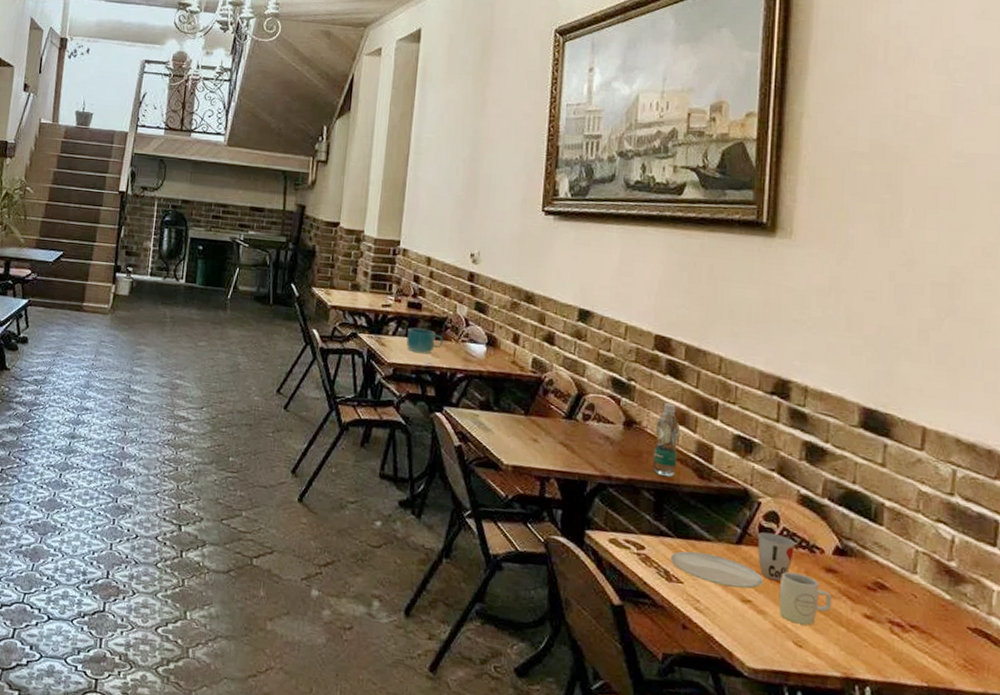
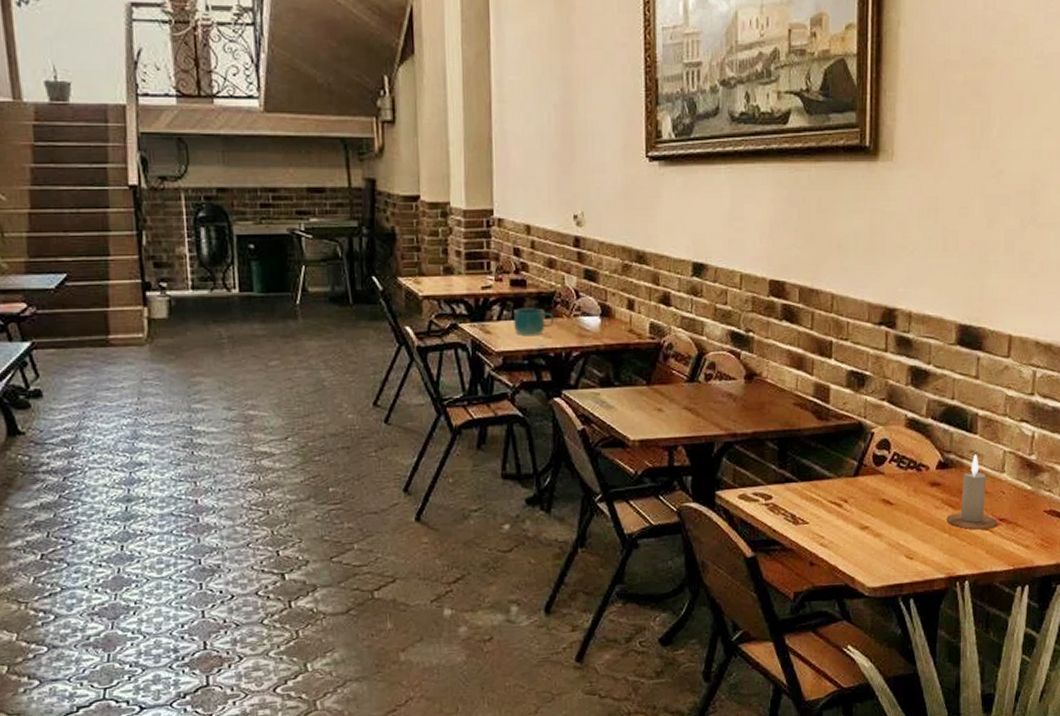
bottle: present [653,403,680,477] -> none [775,349,798,424]
plate: present [670,551,764,589] -> none [795,491,879,518]
cup: present [758,532,796,582] -> none [873,459,905,504]
mug: present [778,571,832,626] -> none [892,492,936,539]
candle: none [844,547,908,634] -> present [946,454,998,530]

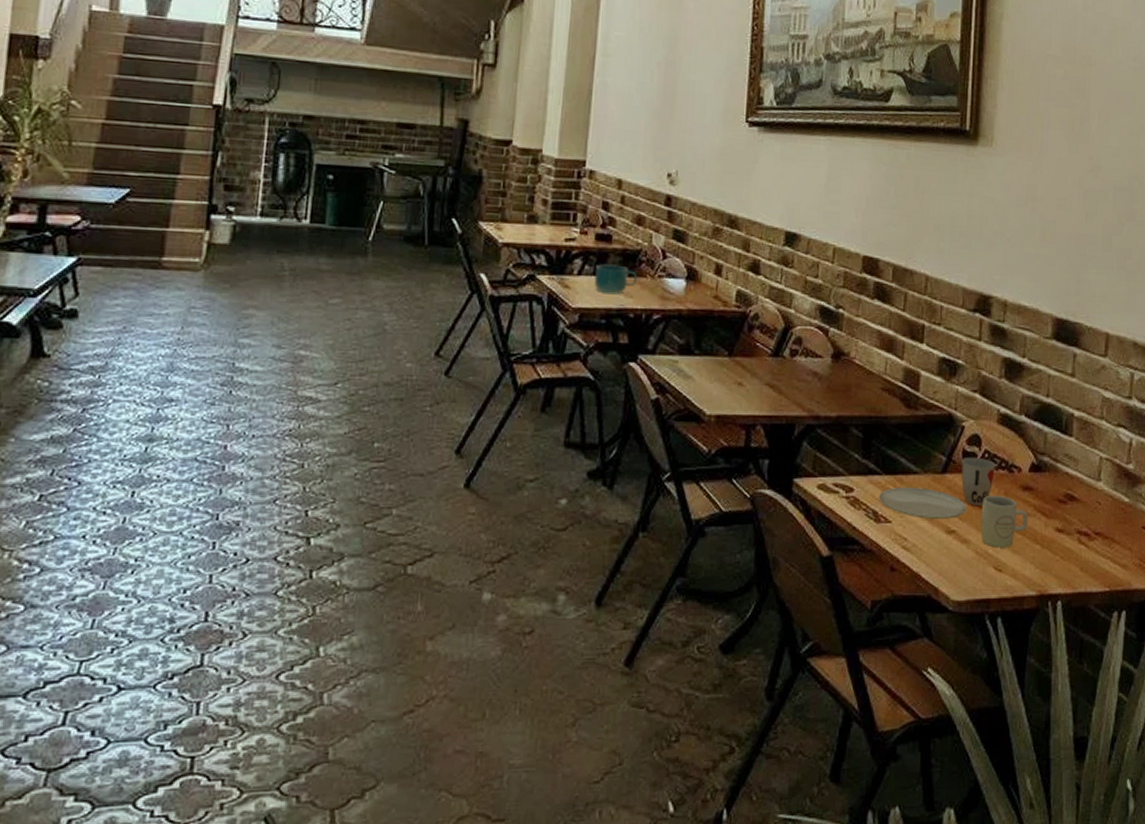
plate: none [795,491,879,518] -> present [878,488,967,519]
cup: none [873,459,905,504] -> present [961,456,996,507]
mug: none [892,492,936,539] -> present [980,495,1028,548]
candle: present [946,454,998,530] -> none [1038,458,1094,543]

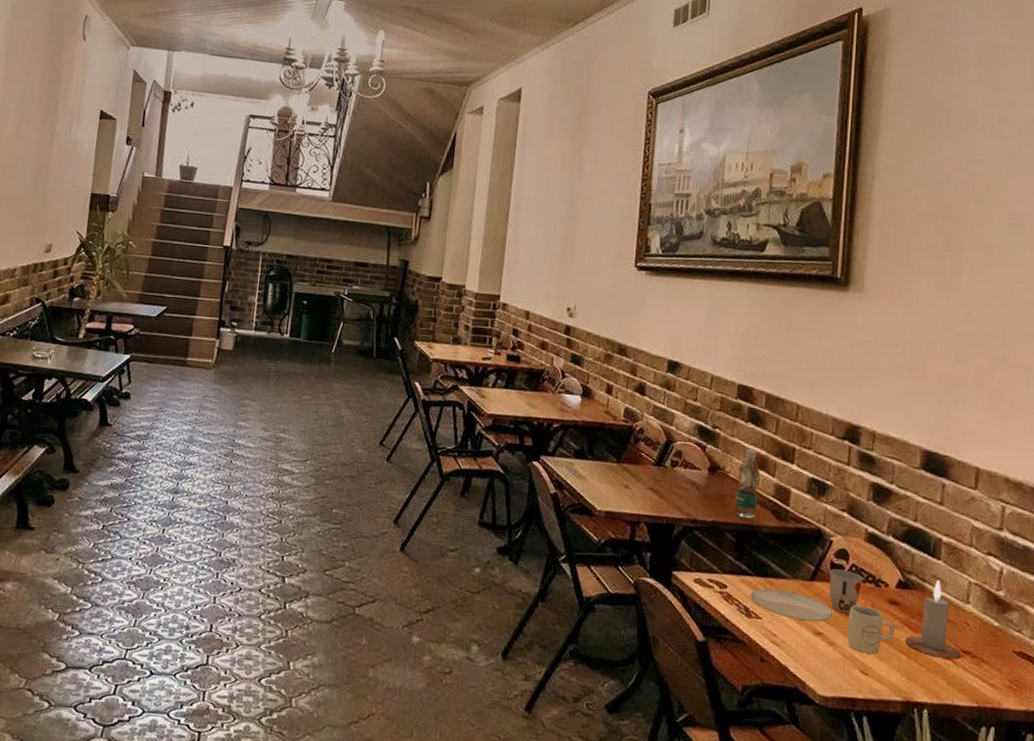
cup: present [595,264,638,293] -> none [505,380,541,405]
bottle: none [861,329,887,410] -> present [735,449,760,519]
candle: none [1038,458,1094,543] -> present [905,579,962,660]

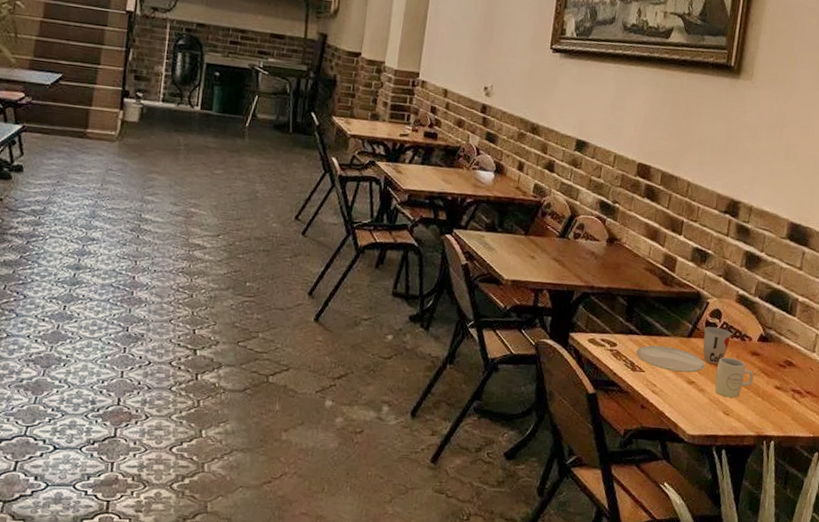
bottle: present [735,449,760,519] -> none [628,222,652,285]
candle: present [905,579,962,660] -> none [761,333,805,399]

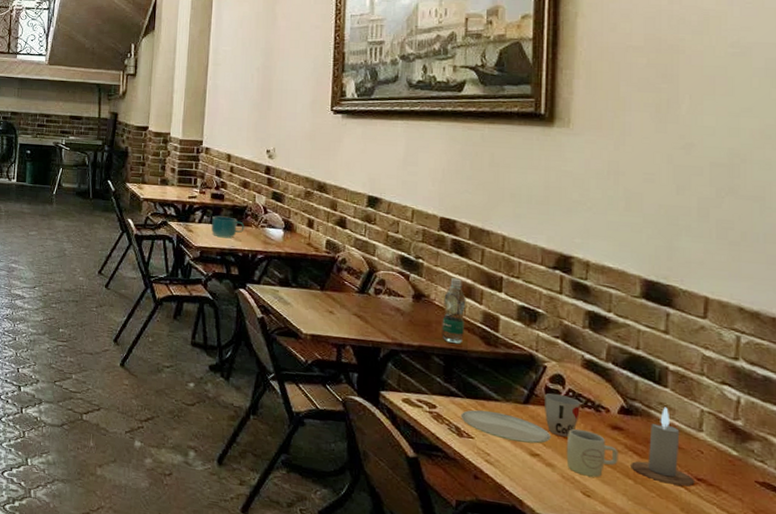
cup: none [422,156,456,180] -> present [211,216,245,238]
bottle: none [628,222,652,285] -> present [442,278,466,344]
candle: none [761,333,805,399] -> present [631,407,696,487]

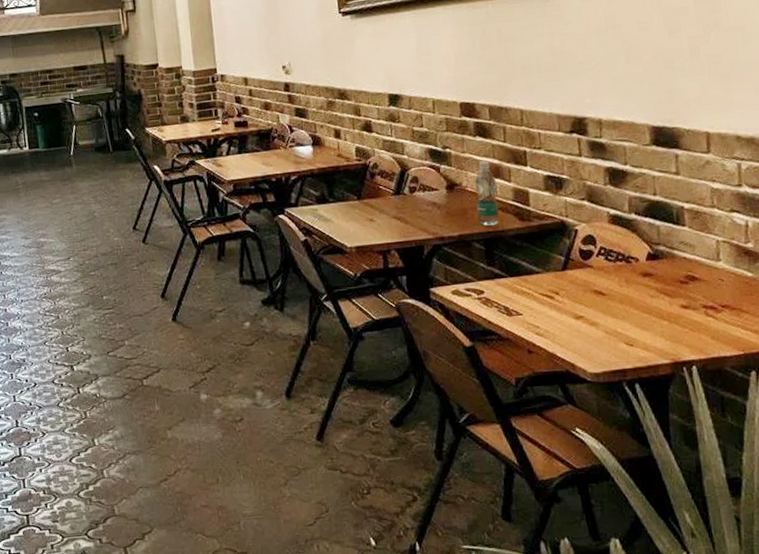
cup: present [211,216,245,238] -> none [239,143,274,166]
plate: present [460,409,552,444] -> none [507,284,592,309]
cup: present [545,393,582,438] -> none [580,254,613,295]
mug: present [566,428,619,477] -> none [605,283,653,327]
candle: present [631,407,696,487] -> none [663,245,721,317]

